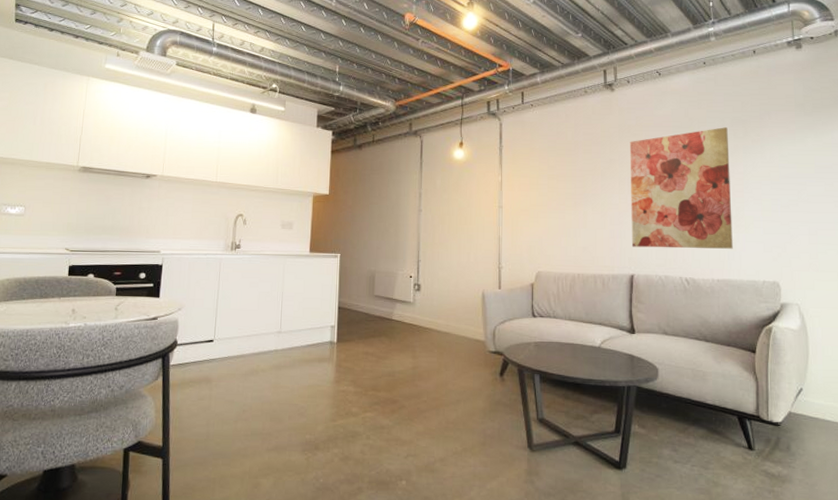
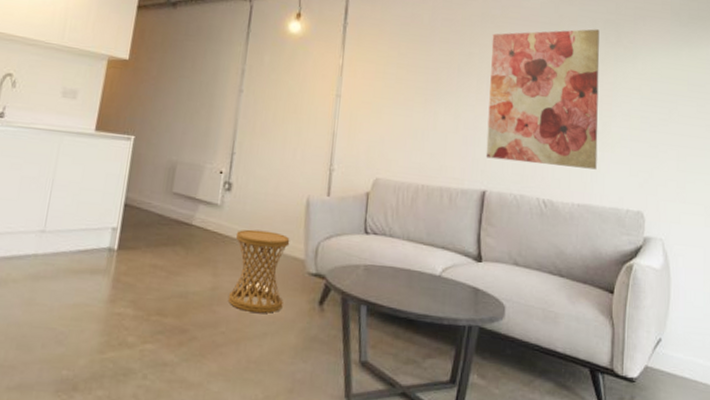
side table: none [426,320,472,385] -> present [227,229,290,314]

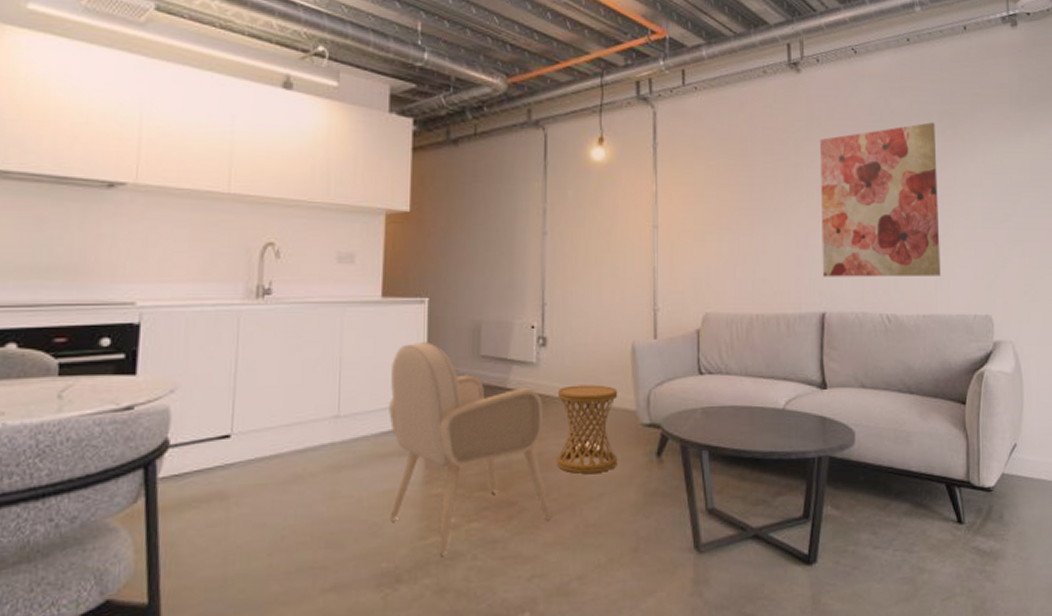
armchair: none [75,173,222,371] -> present [389,341,552,556]

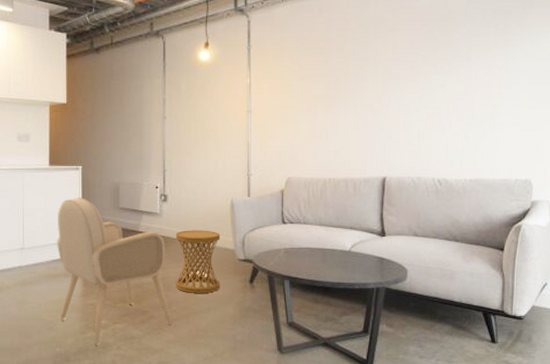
wall art: present [819,122,941,277] -> none [384,19,489,149]

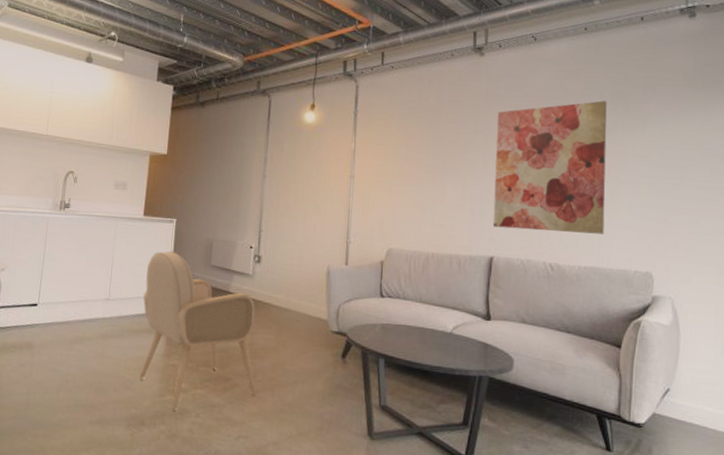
side table: present [175,230,220,294] -> none [262,295,314,365]
wall art: none [384,19,489,149] -> present [493,100,607,235]

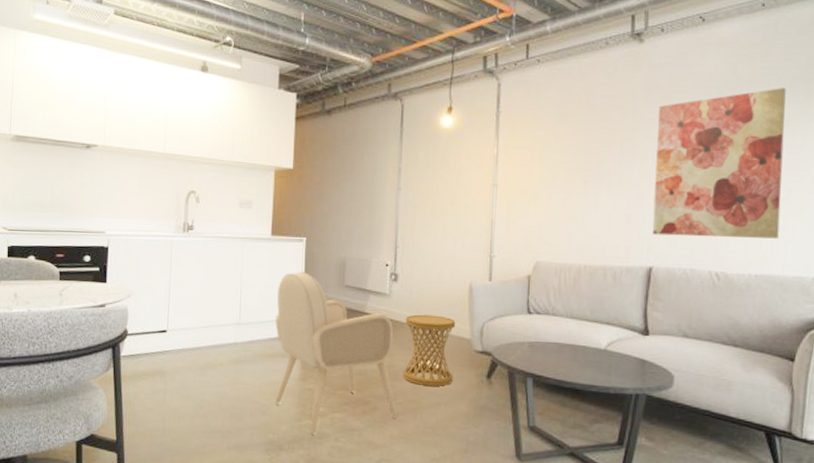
side table: none [262,295,314,365] -> present [402,314,456,387]

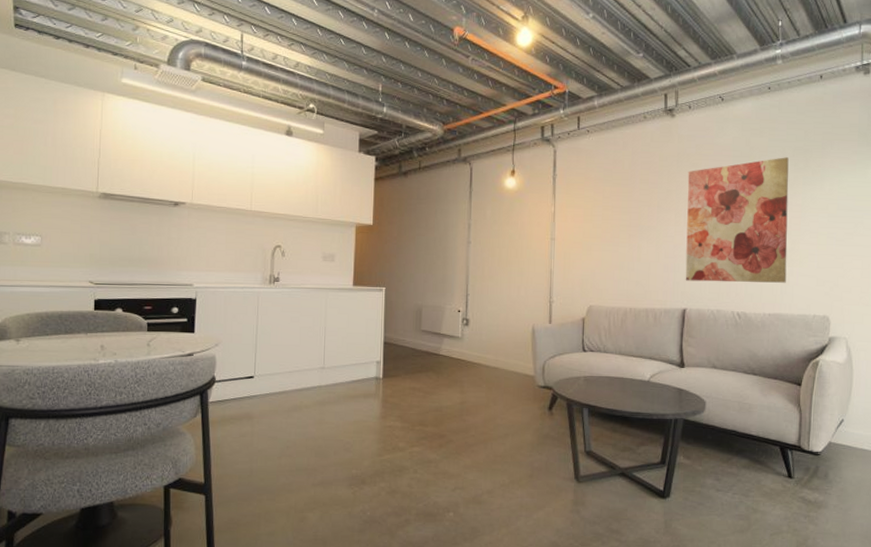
armchair: present [275,271,398,435] -> none [357,318,471,468]
side table: present [402,314,456,387] -> none [474,355,521,420]

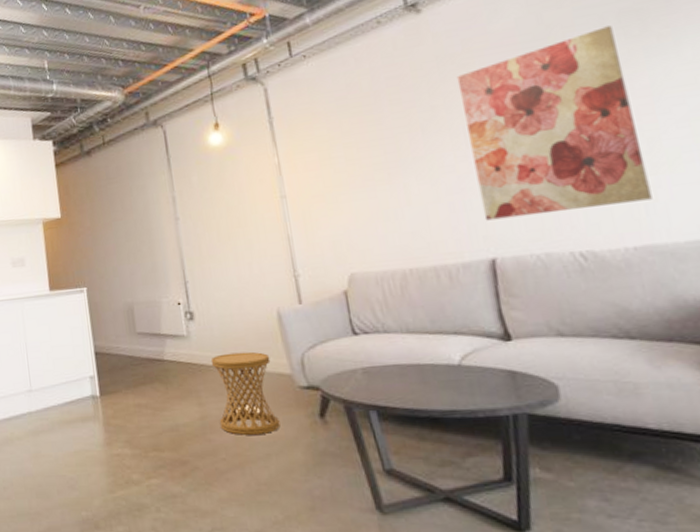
side table: none [474,355,521,420] -> present [210,351,280,436]

